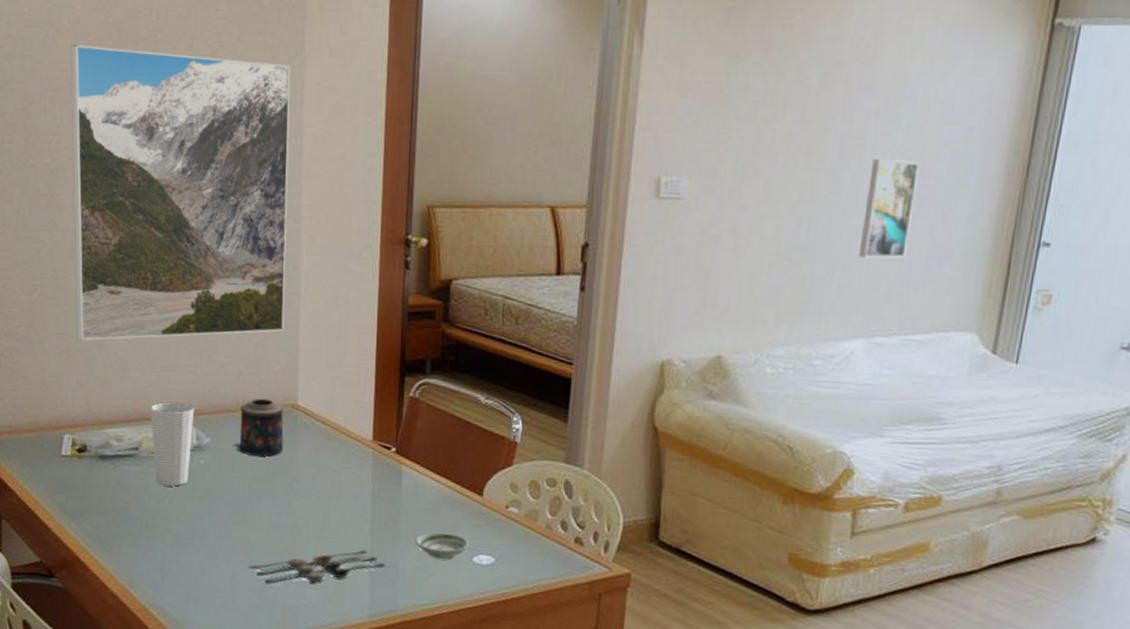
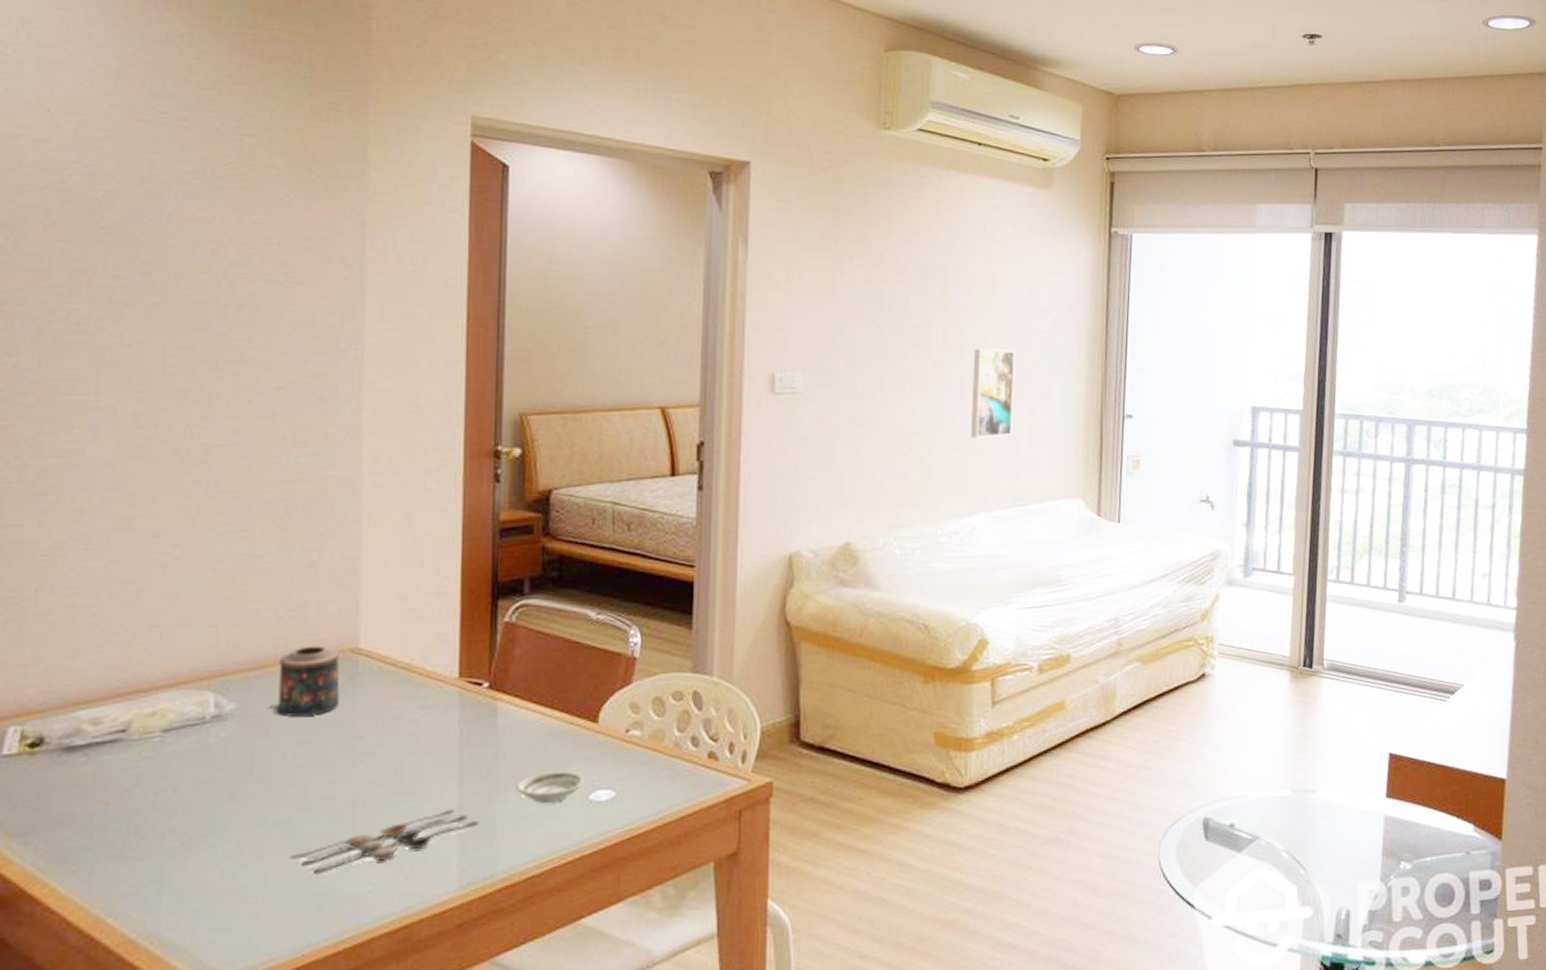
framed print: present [70,45,291,341] -> none [33,251,348,603]
cup: present [150,402,195,487] -> none [145,664,213,773]

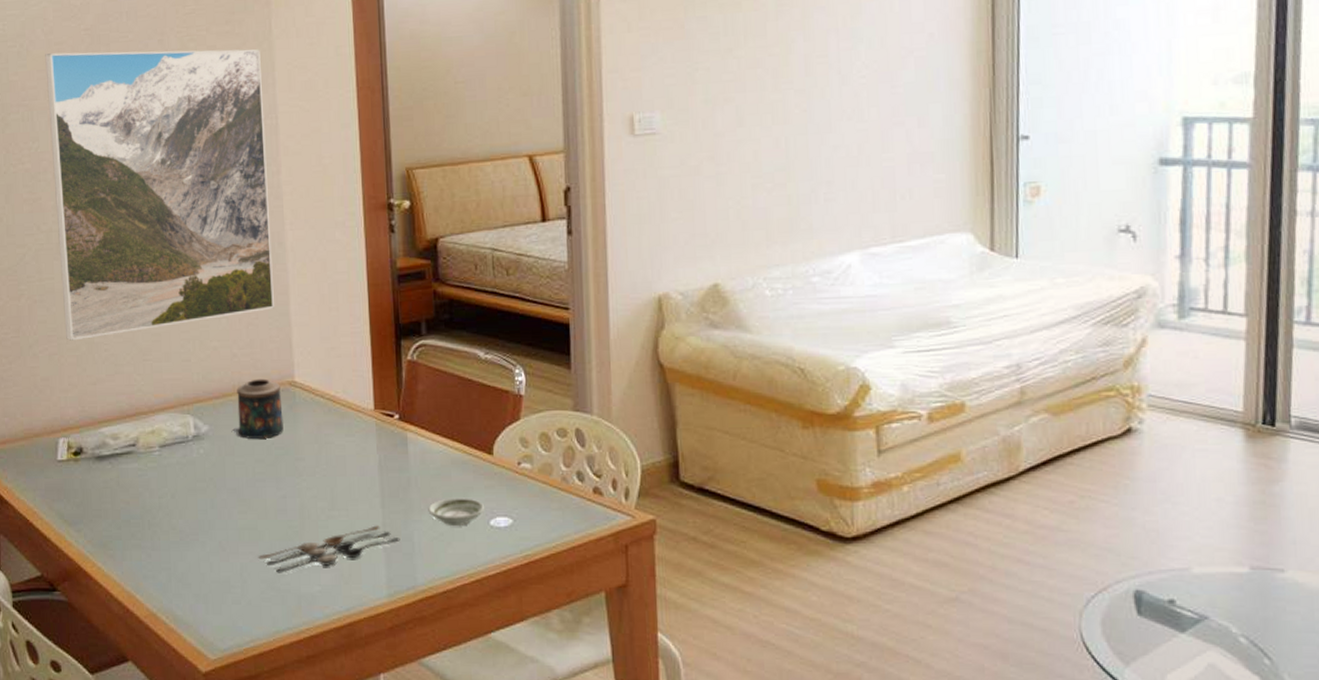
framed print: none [33,251,348,603] -> present [45,49,274,341]
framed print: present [970,349,1016,438] -> none [839,71,887,171]

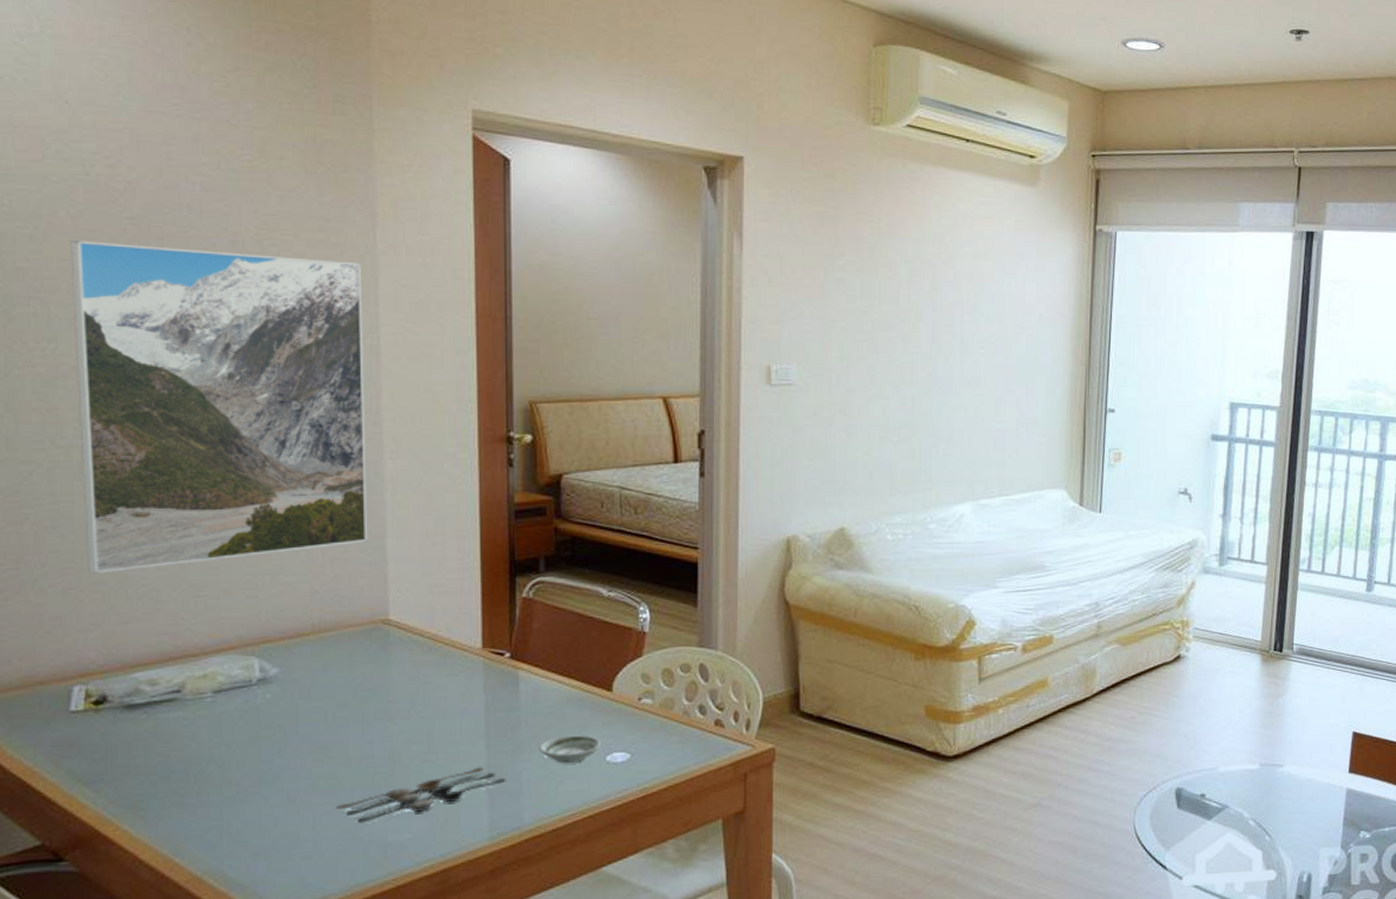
candle: present [231,378,284,439] -> none [307,616,373,681]

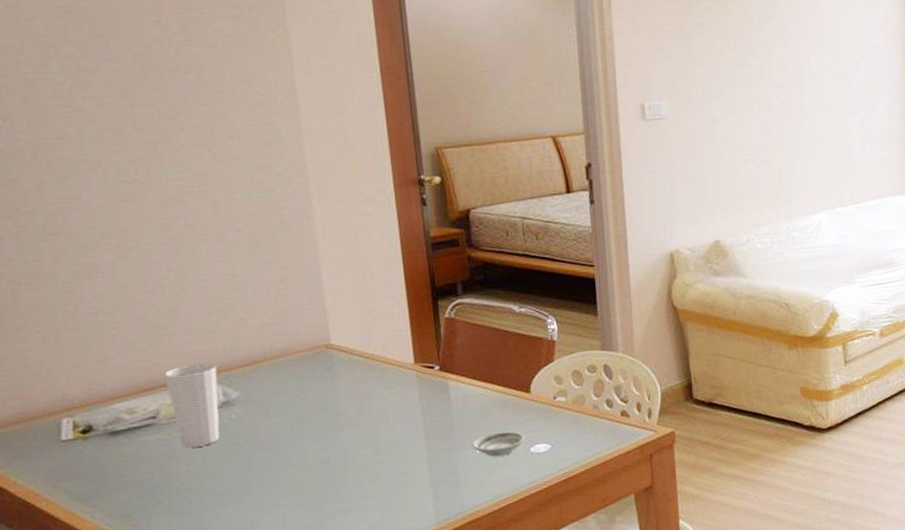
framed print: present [70,241,367,574] -> none [12,29,305,322]
cup: none [195,632,256,730] -> present [164,363,220,448]
spoon: present [336,767,506,823] -> none [301,464,446,518]

